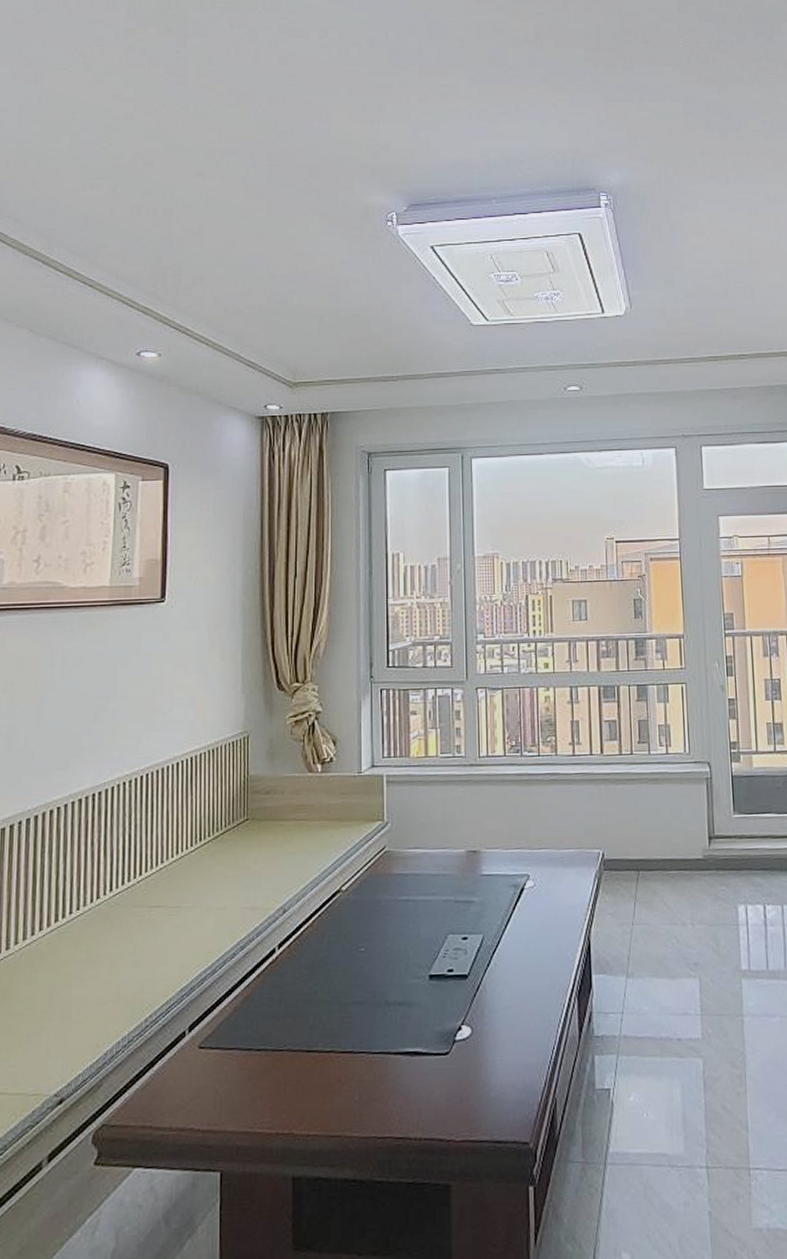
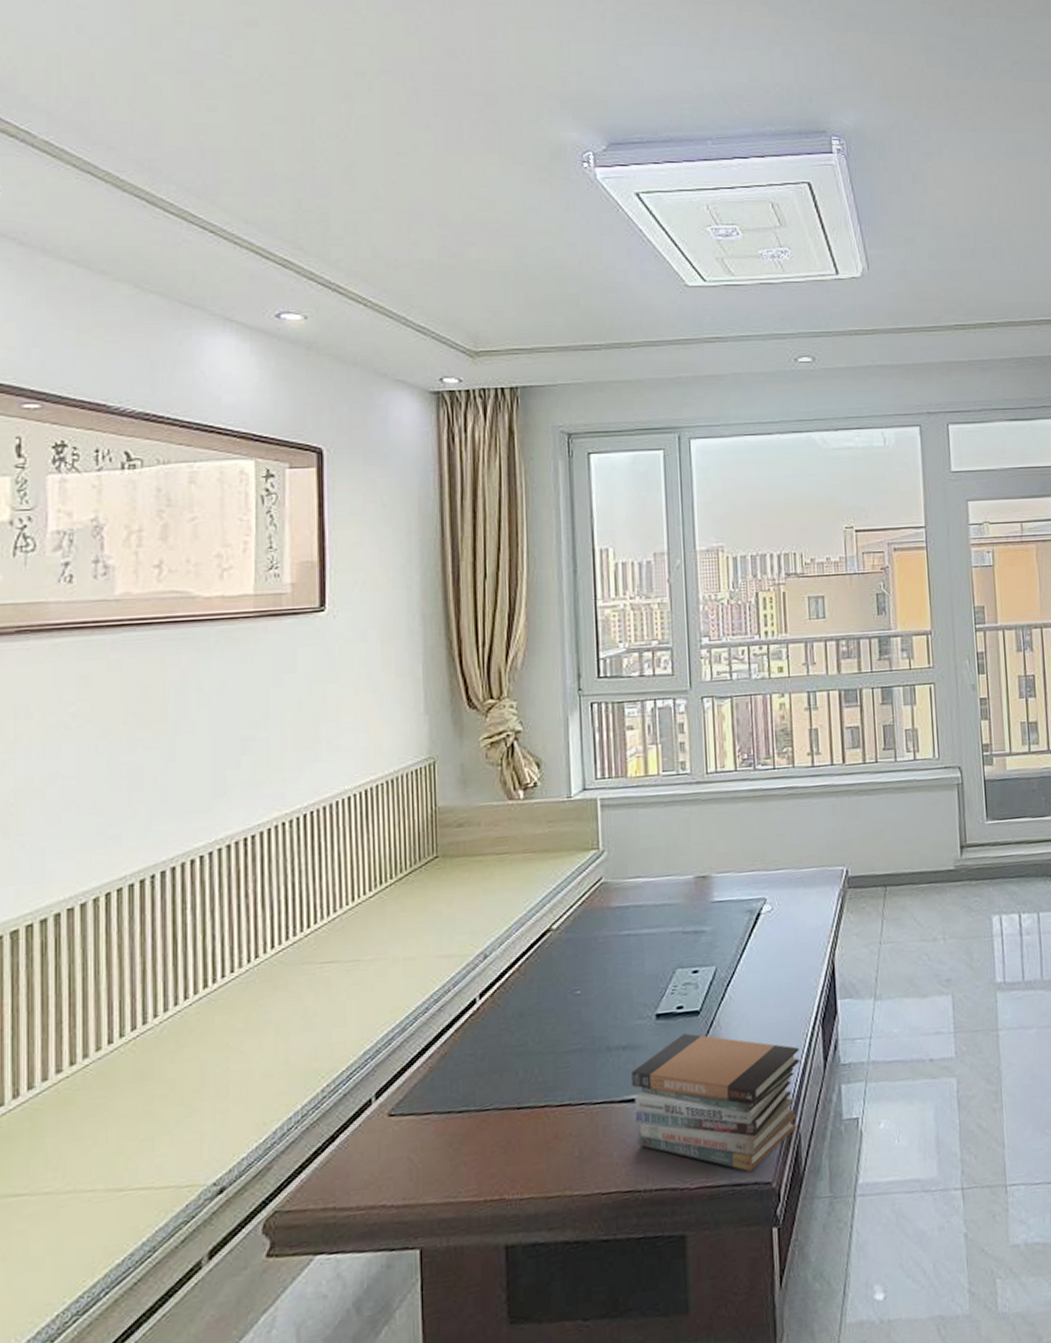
book stack: none [406,994,557,1131] -> present [631,1033,800,1172]

